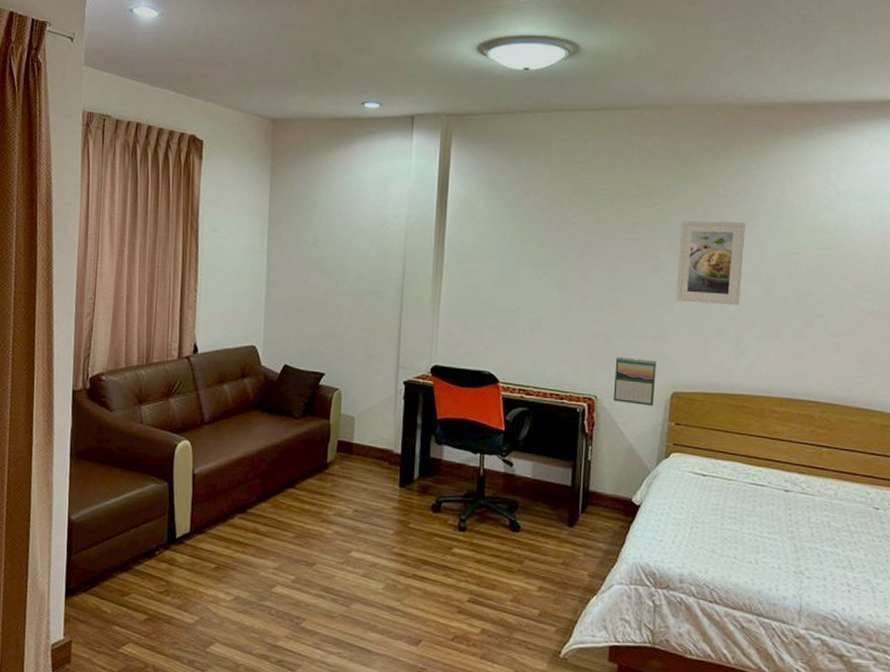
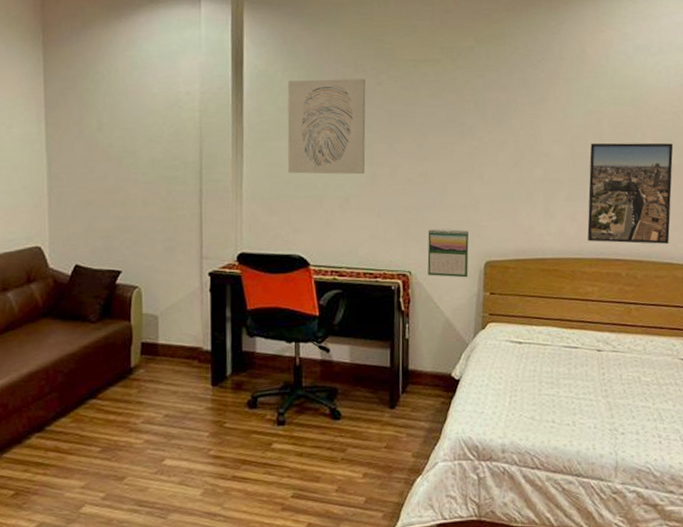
wall art: none [483,209,562,300] -> present [287,78,366,175]
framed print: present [676,220,745,306] -> none [484,82,549,169]
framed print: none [780,284,875,389] -> present [587,142,674,244]

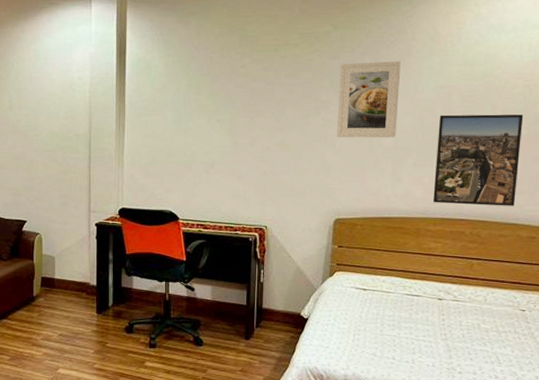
wall art: present [287,78,366,175] -> none [161,62,231,144]
calendar: present [427,229,469,278] -> none [282,190,320,232]
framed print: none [484,82,549,169] -> present [337,61,401,138]

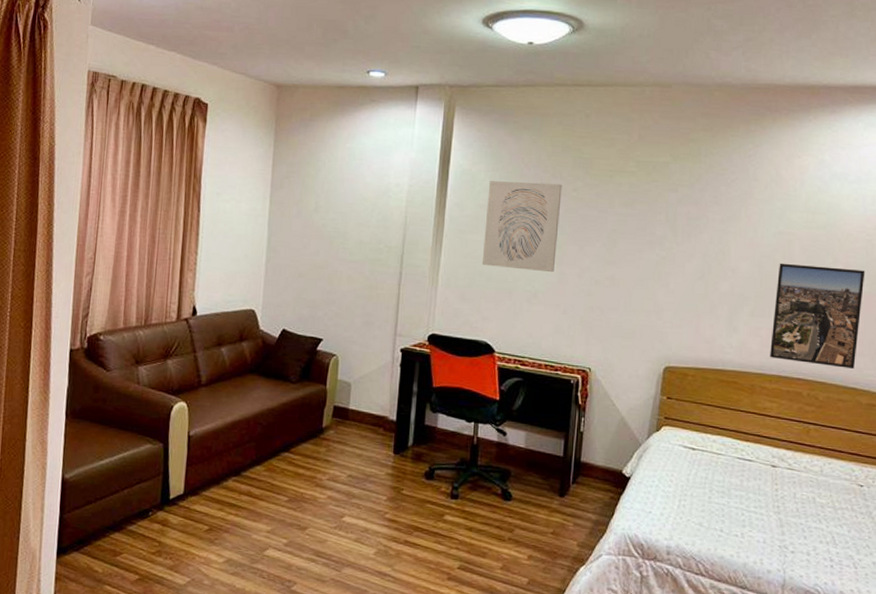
wall art: none [161,62,231,144] -> present [481,181,562,273]
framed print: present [337,61,401,138] -> none [671,197,741,283]

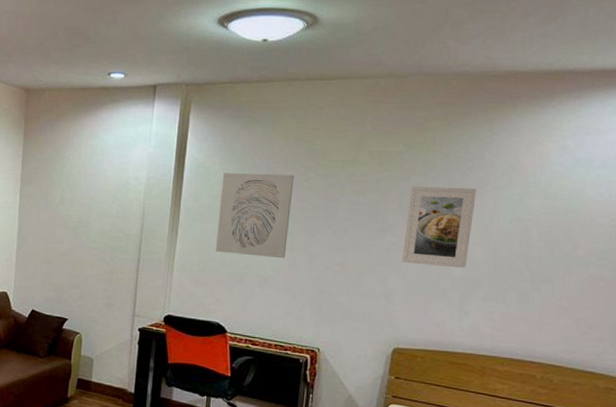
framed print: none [671,197,741,283] -> present [402,186,476,269]
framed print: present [770,263,865,369] -> none [502,248,608,353]

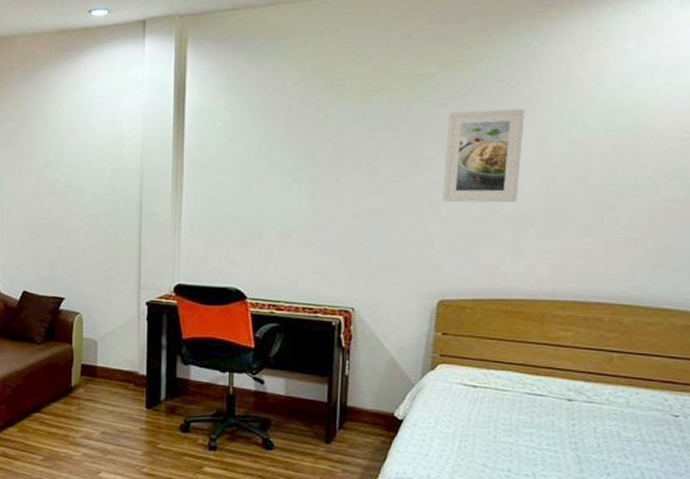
wall art: present [215,173,294,259] -> none [227,111,312,209]

